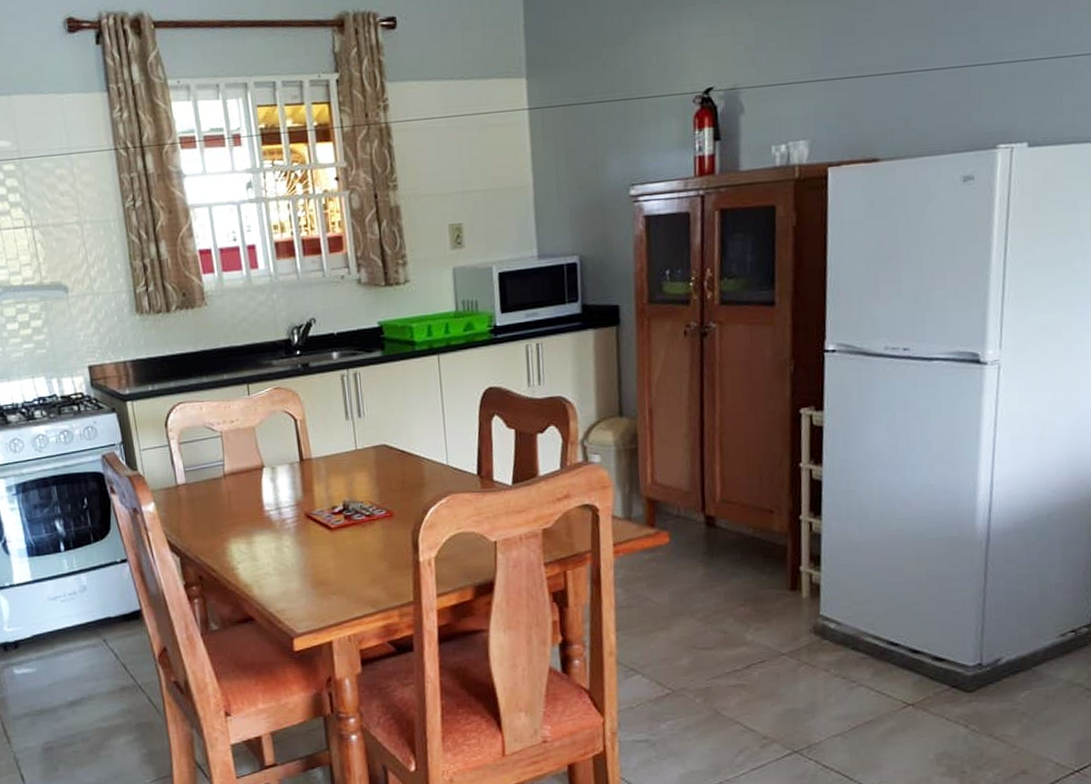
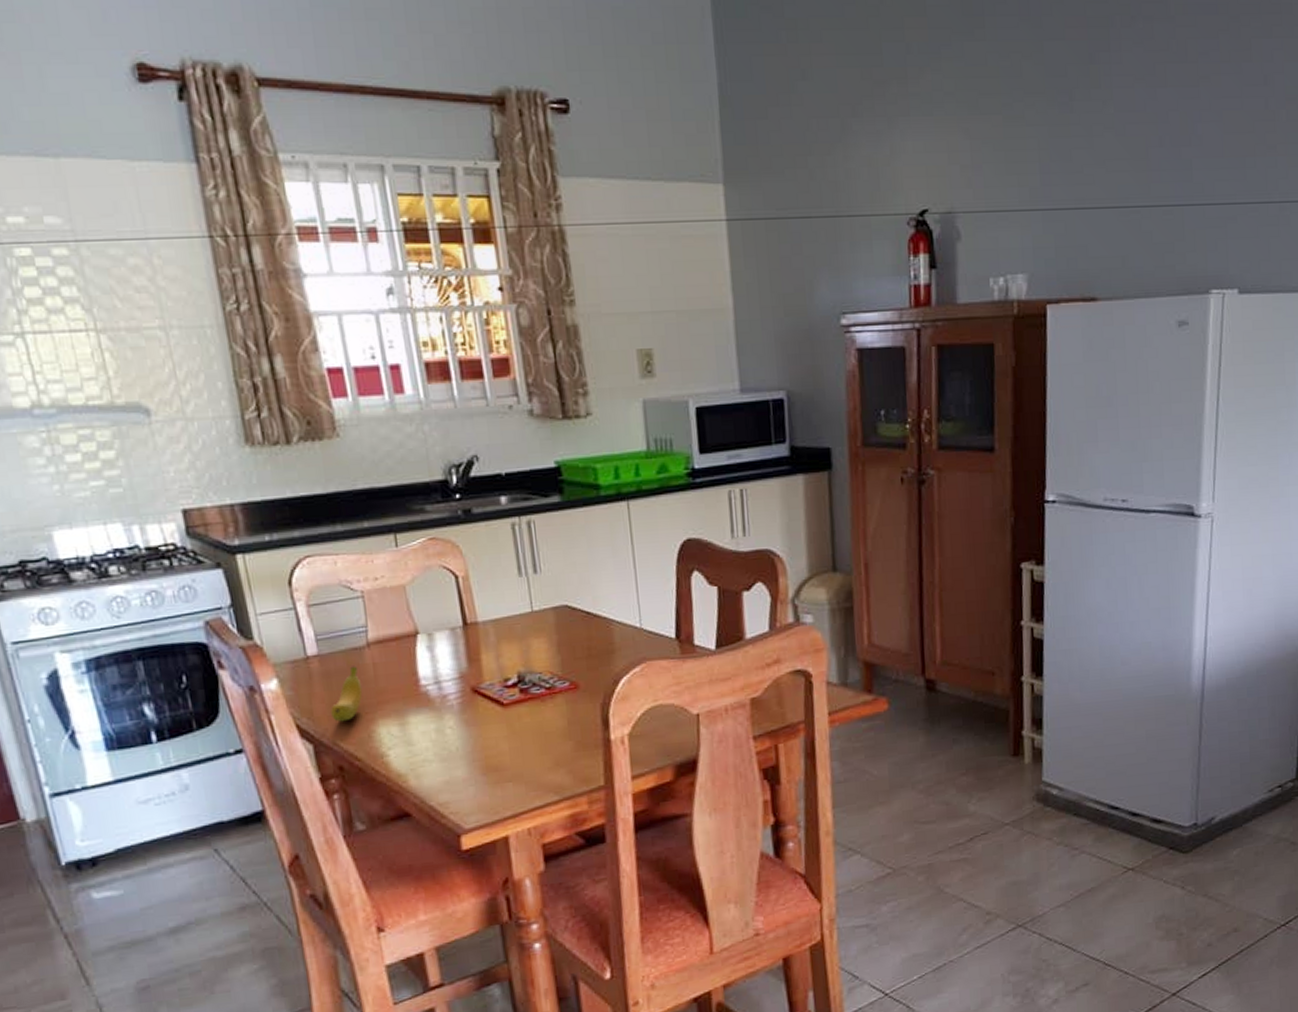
banana: none [194,493,219,540] -> present [331,666,363,722]

